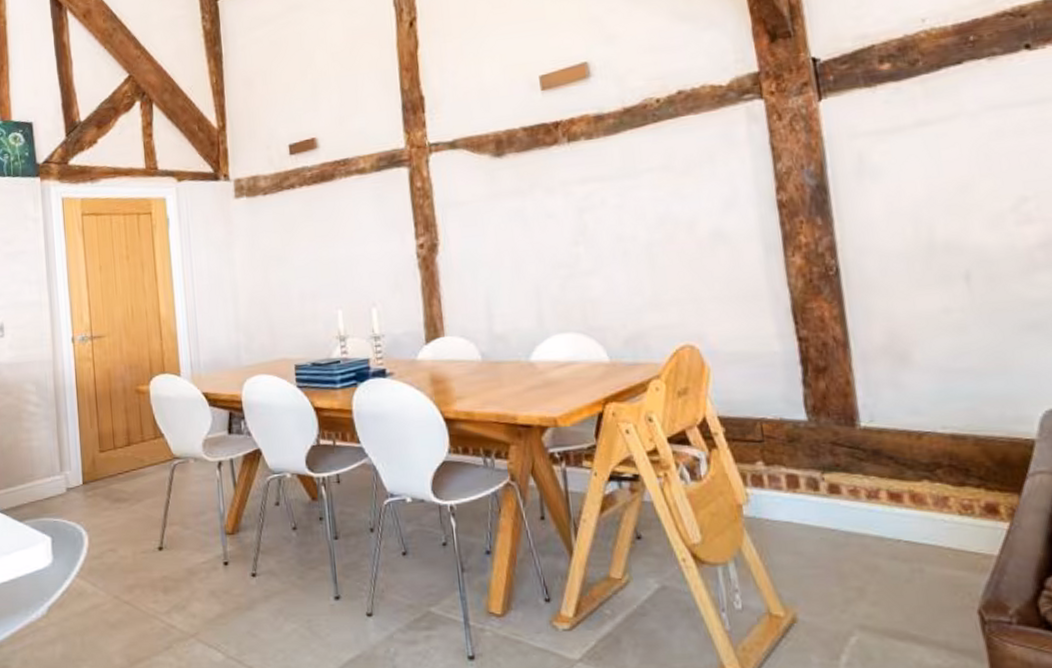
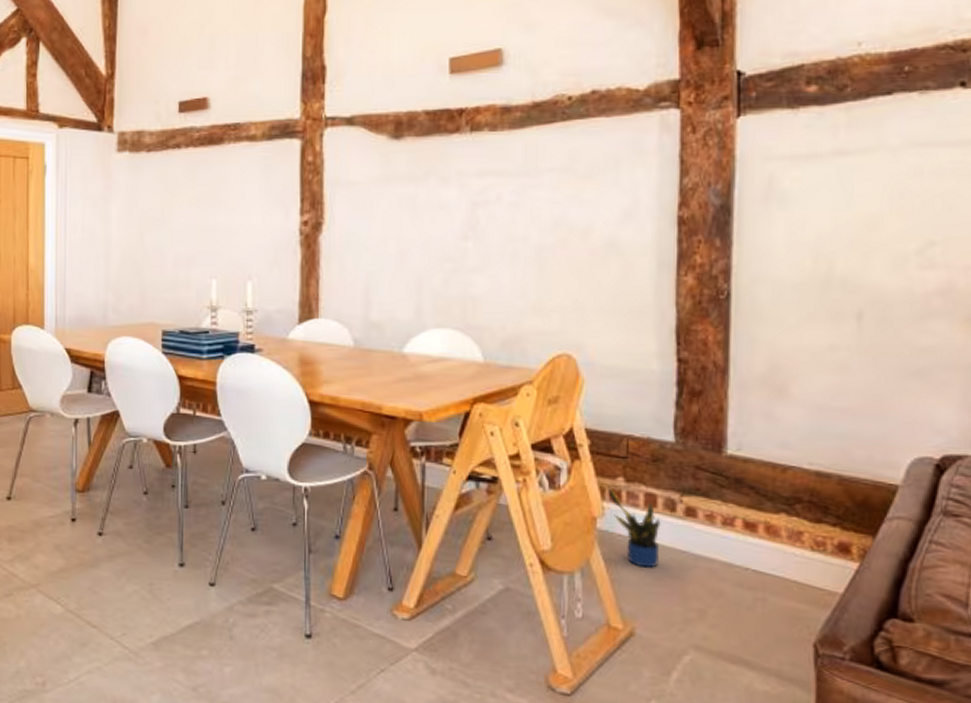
potted plant: none [747,472,810,551] -> present [607,486,661,568]

